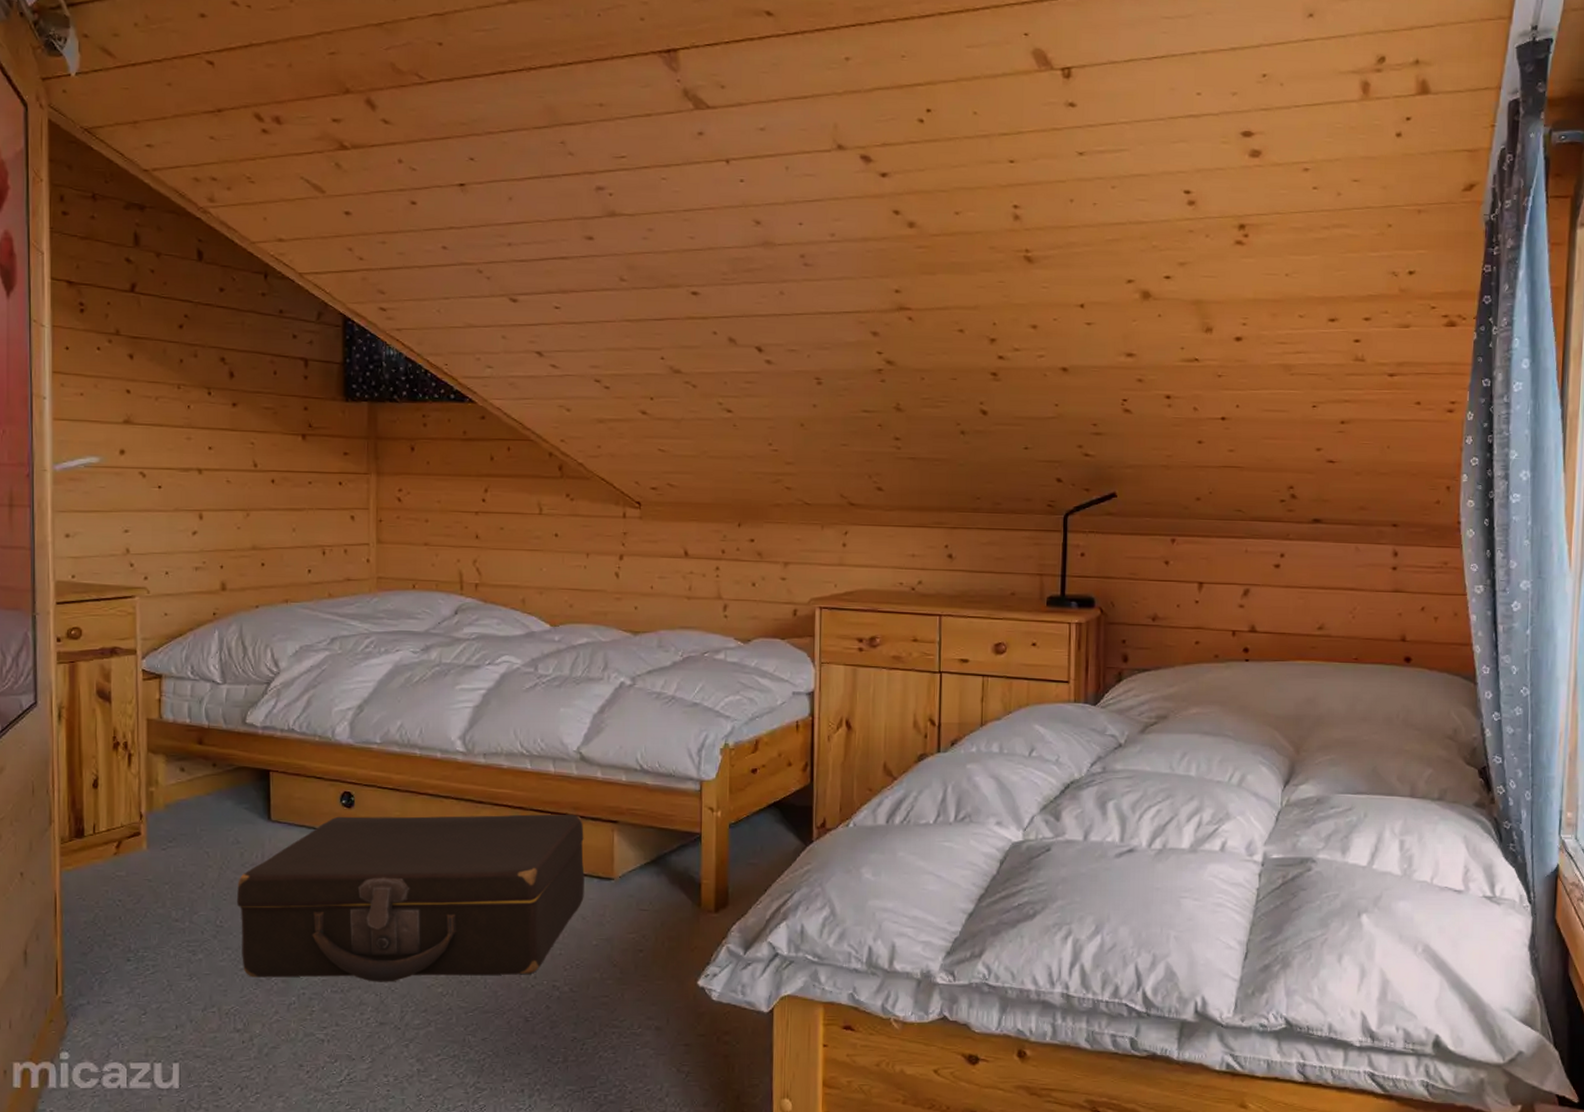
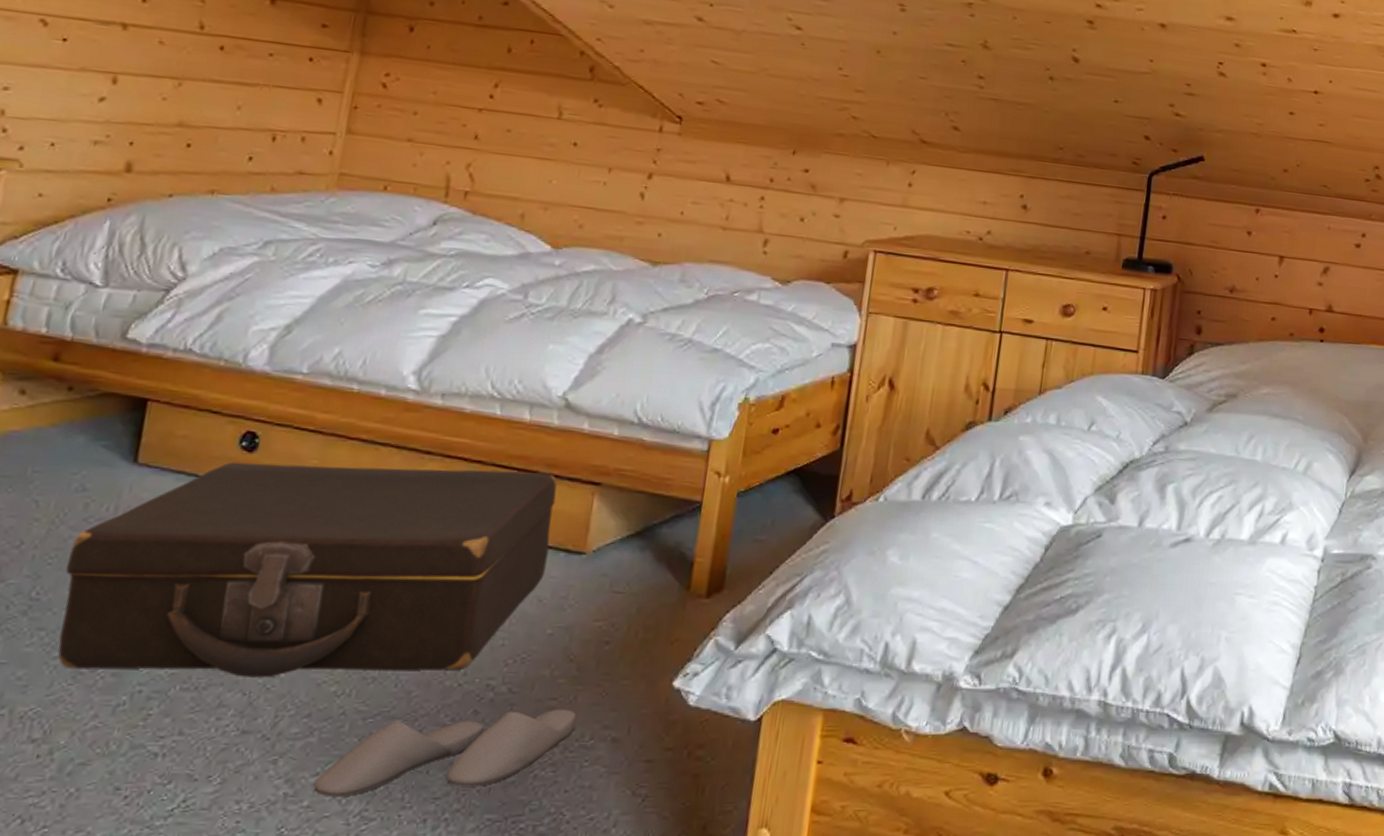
slippers: none [438,1004,625,1073] -> present [313,708,577,797]

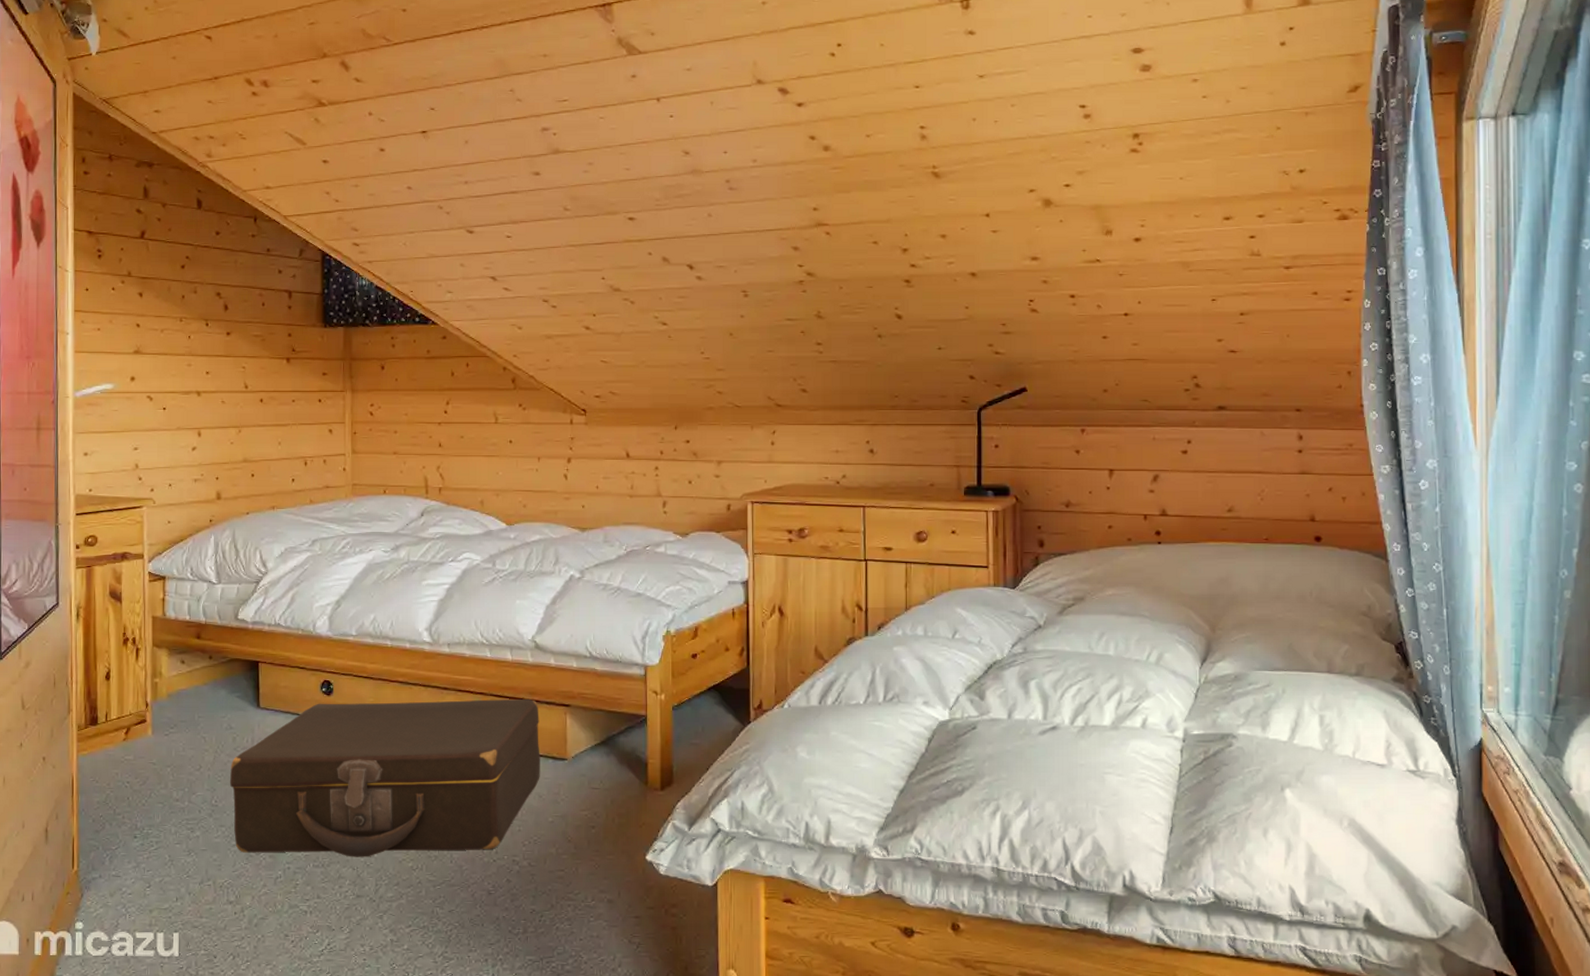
slippers: present [313,708,577,797] -> none [409,877,579,943]

